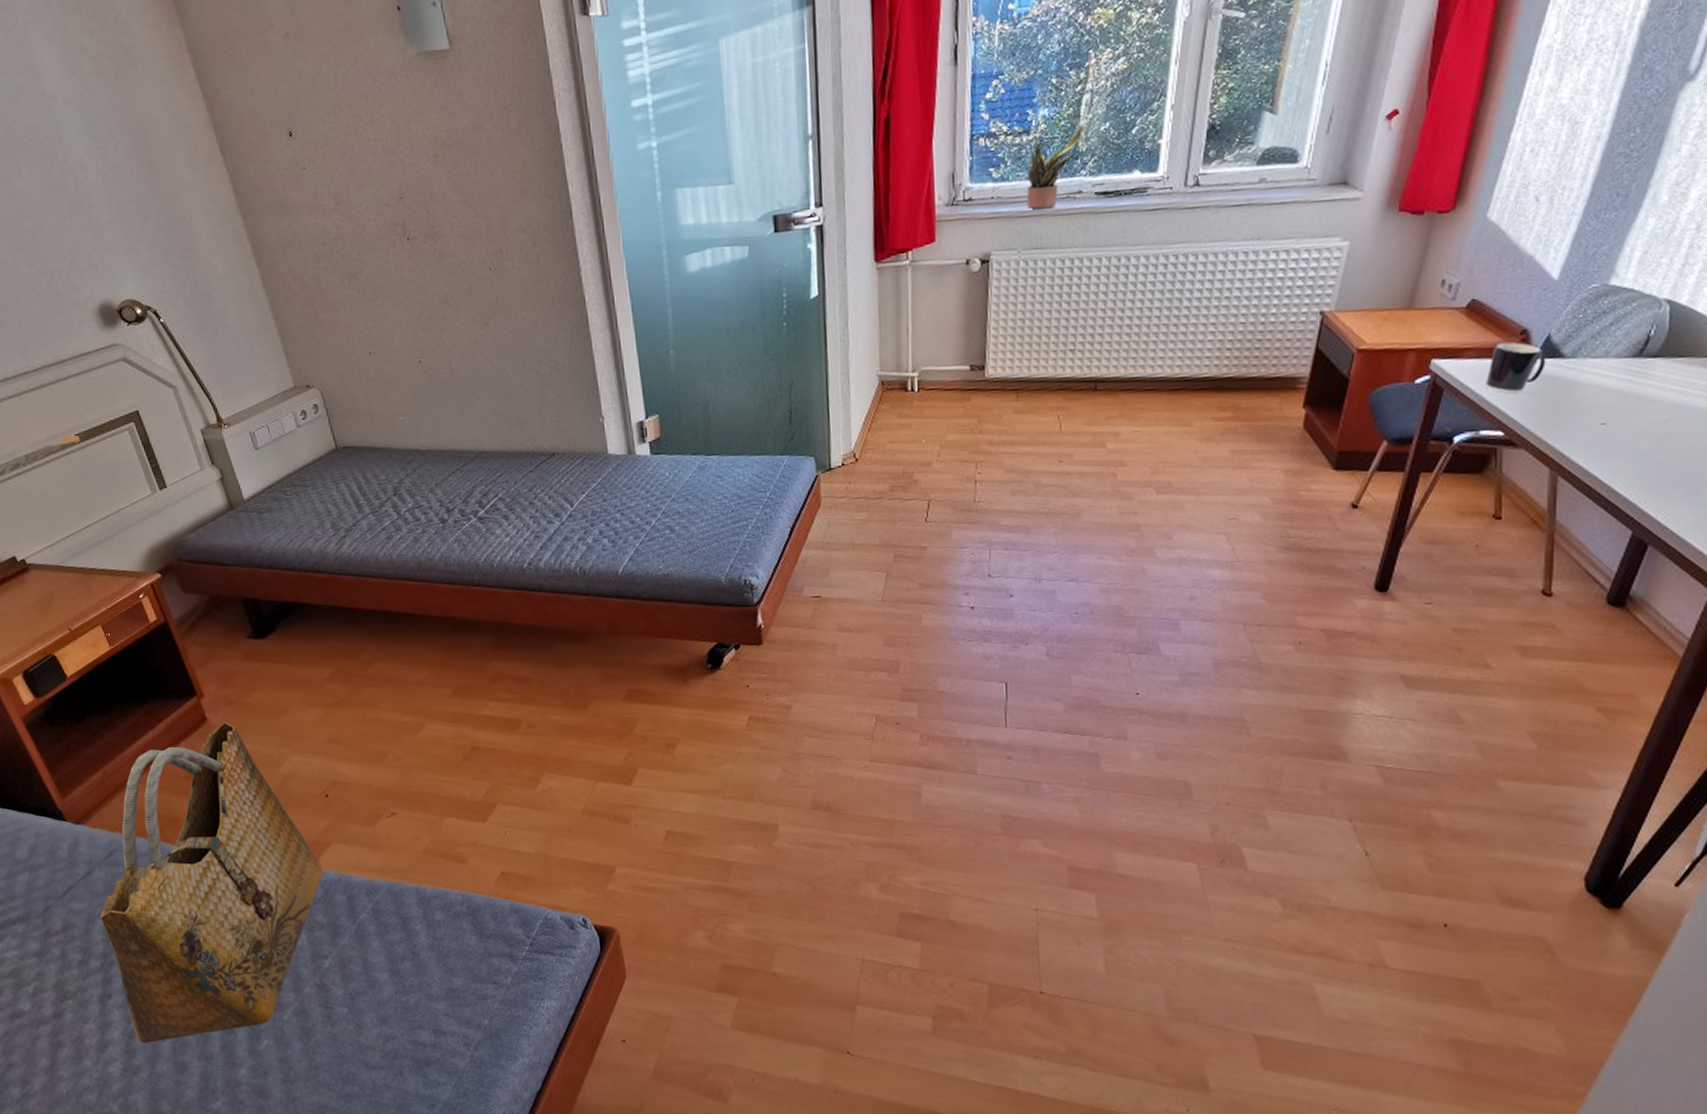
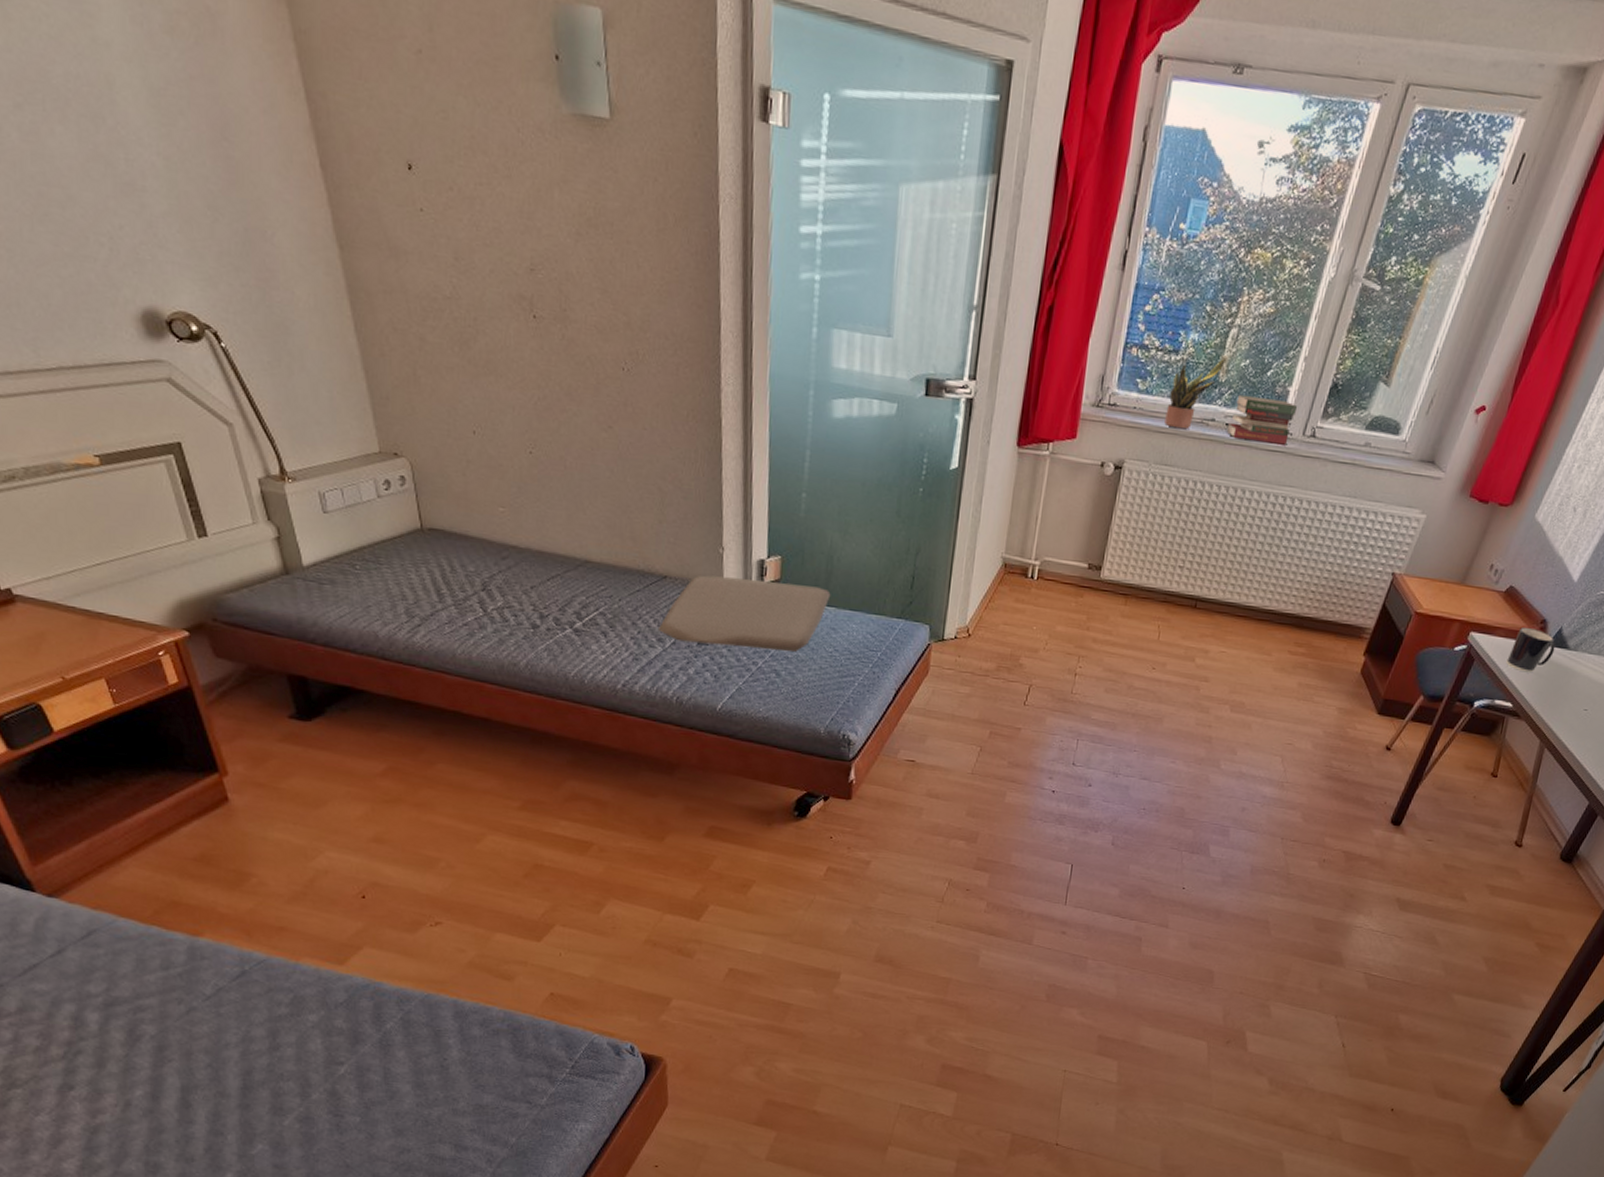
grocery bag: present [100,721,323,1044] -> none [69,804,349,1141]
cushion: none [553,438,712,513] -> present [657,575,831,652]
books: none [1097,155,1173,206] -> present [1226,394,1298,445]

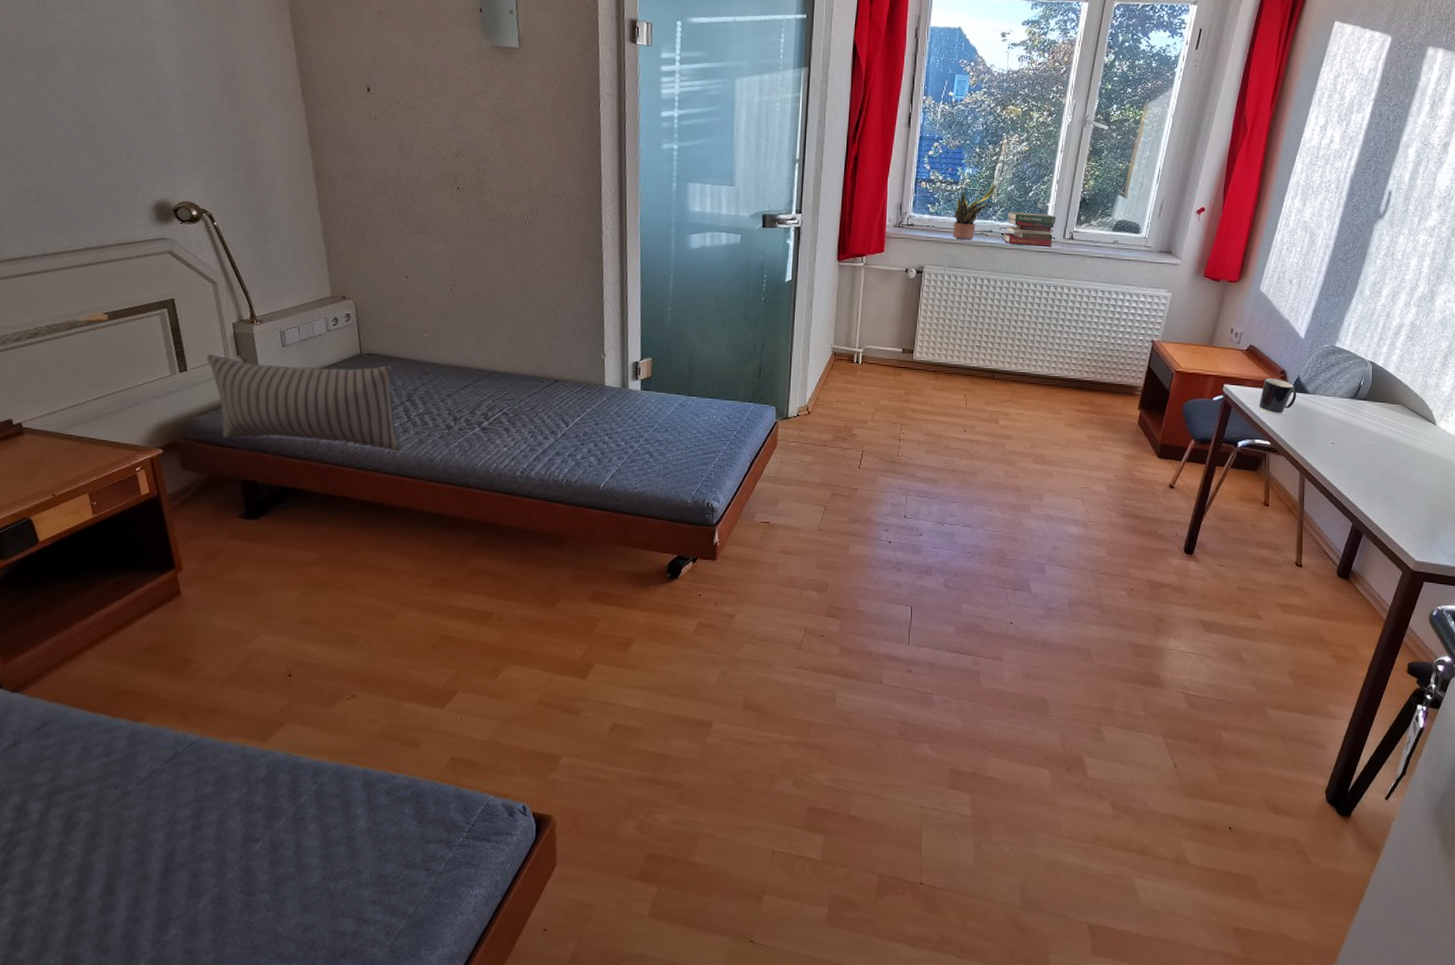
pillow: none [230,516,479,651] -> present [207,354,403,451]
cushion: present [657,575,831,652] -> none [551,377,693,435]

